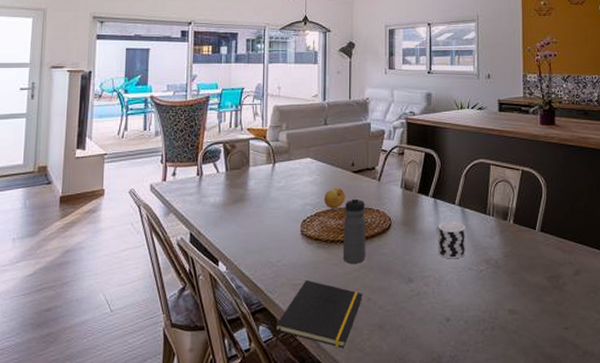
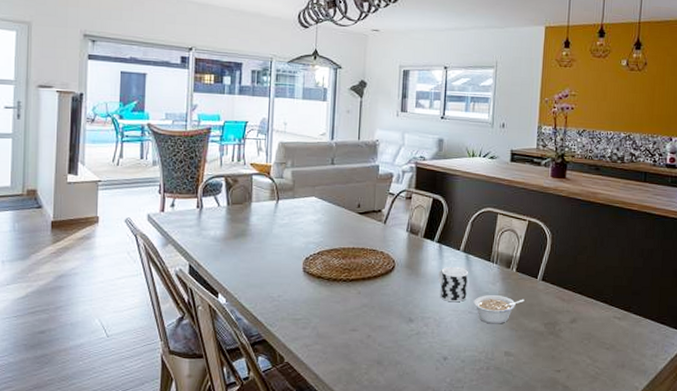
notepad: present [274,279,364,348] -> none [273,315,364,380]
fruit: present [324,187,345,209] -> none [328,228,350,248]
water bottle: present [342,197,366,263] -> none [344,238,370,302]
legume: none [473,249,524,280] -> present [473,295,524,324]

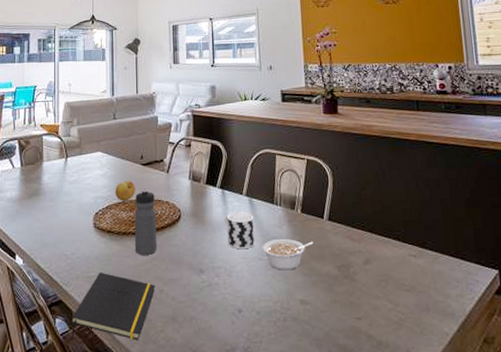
notepad: none [273,315,364,380] -> present [70,272,156,340]
fruit: none [328,228,350,248] -> present [115,180,135,201]
water bottle: none [344,238,370,302] -> present [134,189,157,255]

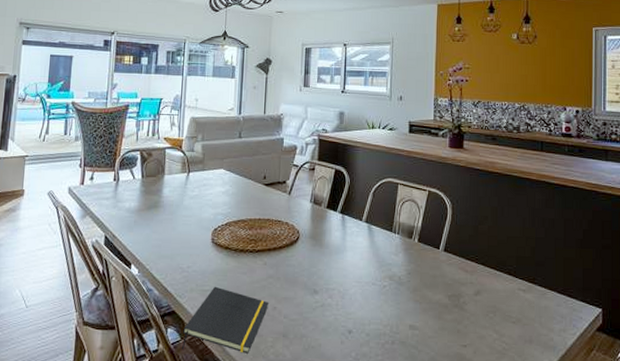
fruit: present [115,180,135,201] -> none [235,199,256,219]
water bottle: present [134,189,157,255] -> none [251,209,275,273]
cup: present [224,212,255,250] -> none [341,238,371,274]
legume: present [262,239,313,270] -> none [377,266,427,296]

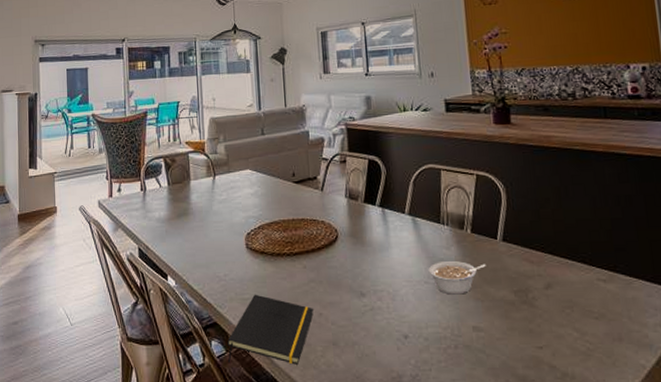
legume: none [377,266,427,296] -> present [428,261,486,295]

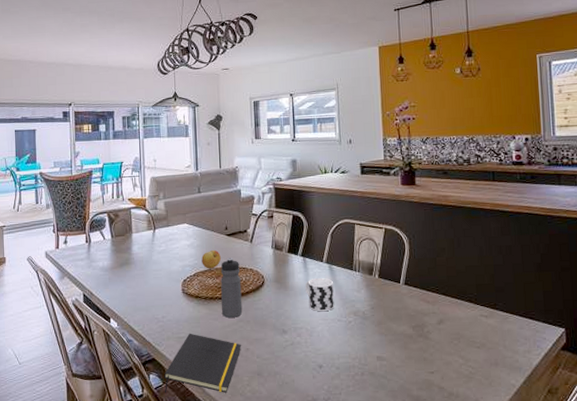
fruit: none [267,199,288,221] -> present [201,249,221,269]
water bottle: none [288,208,314,277] -> present [221,258,243,318]
cup: none [385,233,420,272] -> present [305,278,334,312]
legume: present [428,261,486,295] -> none [341,302,390,330]

